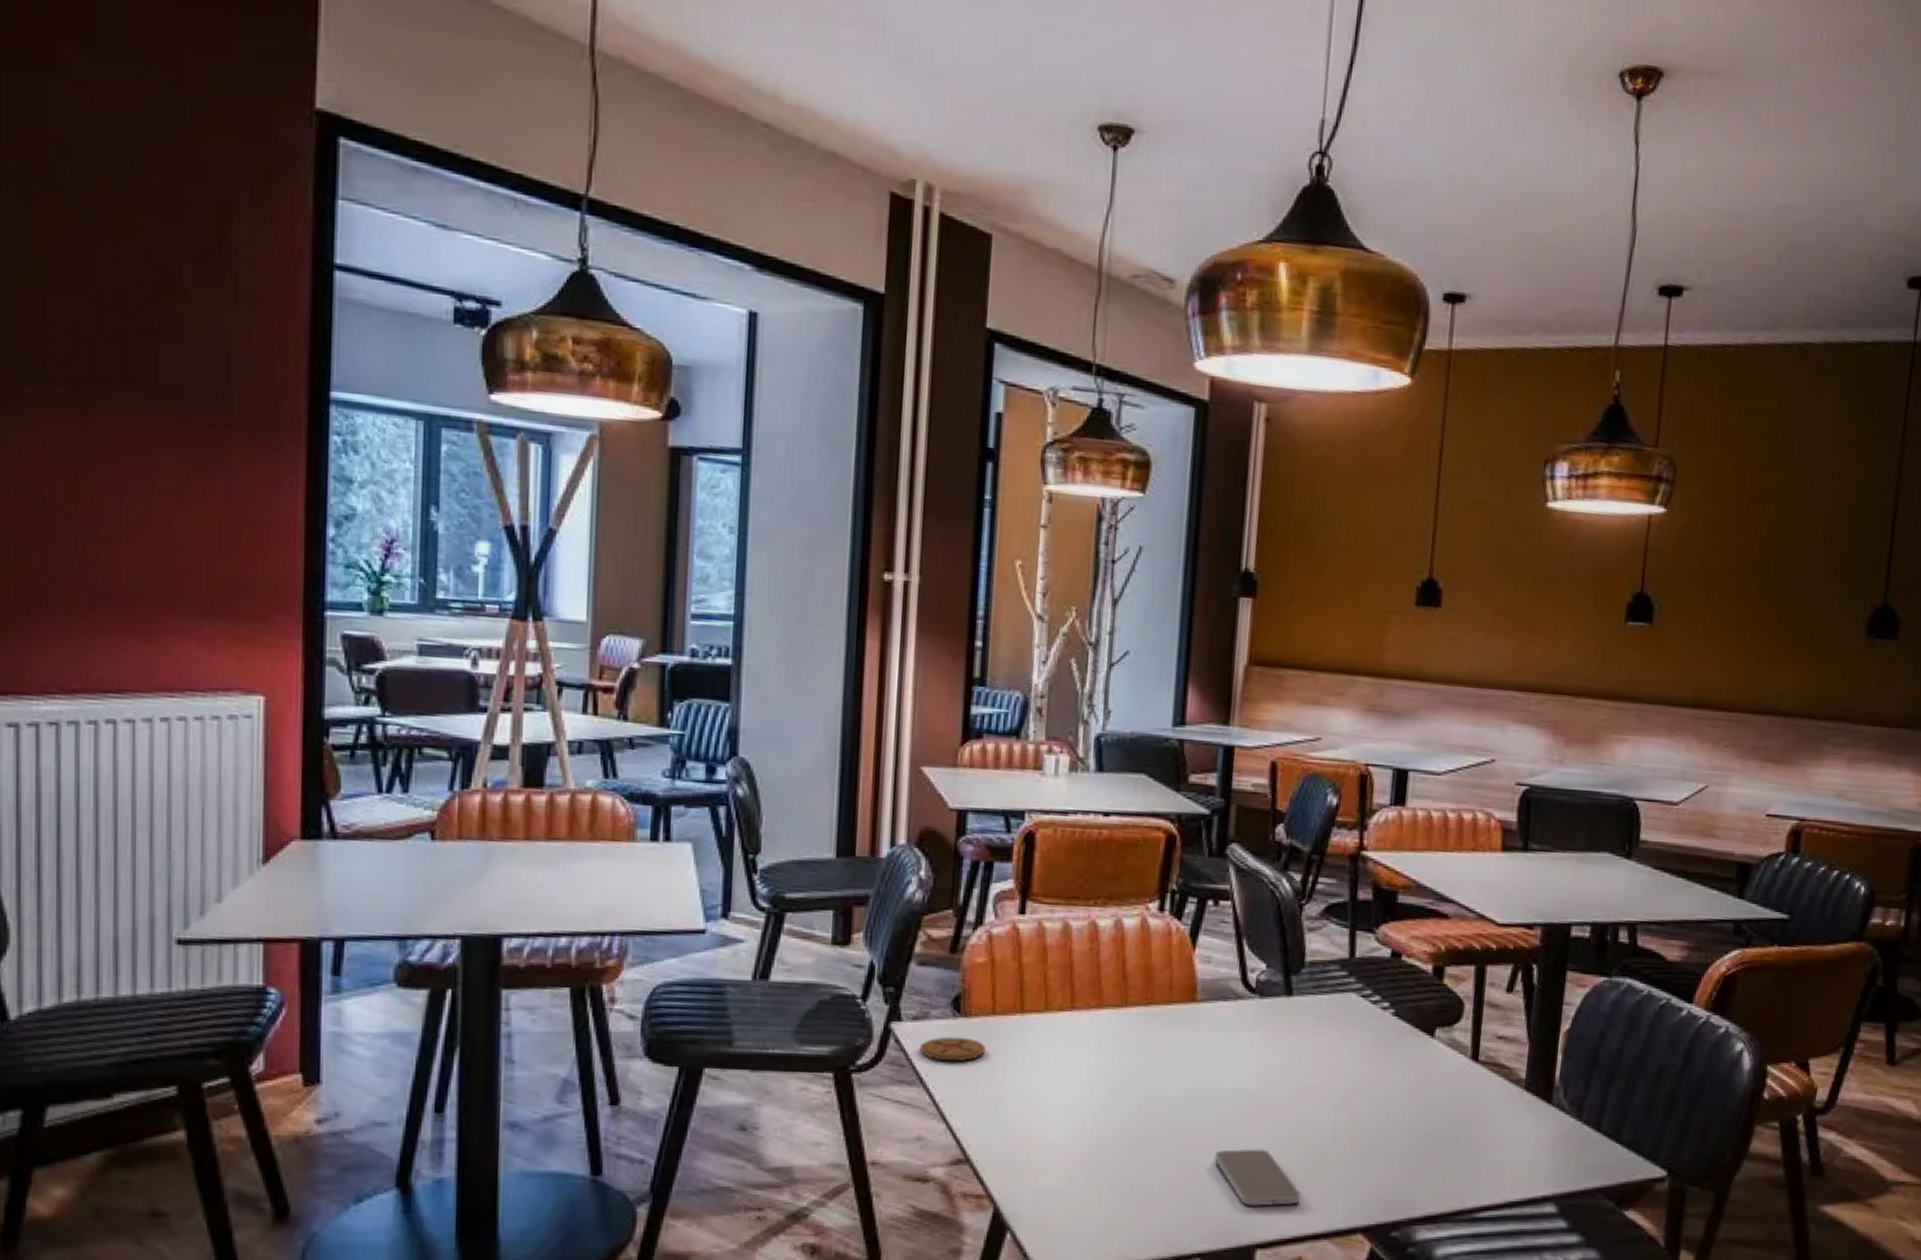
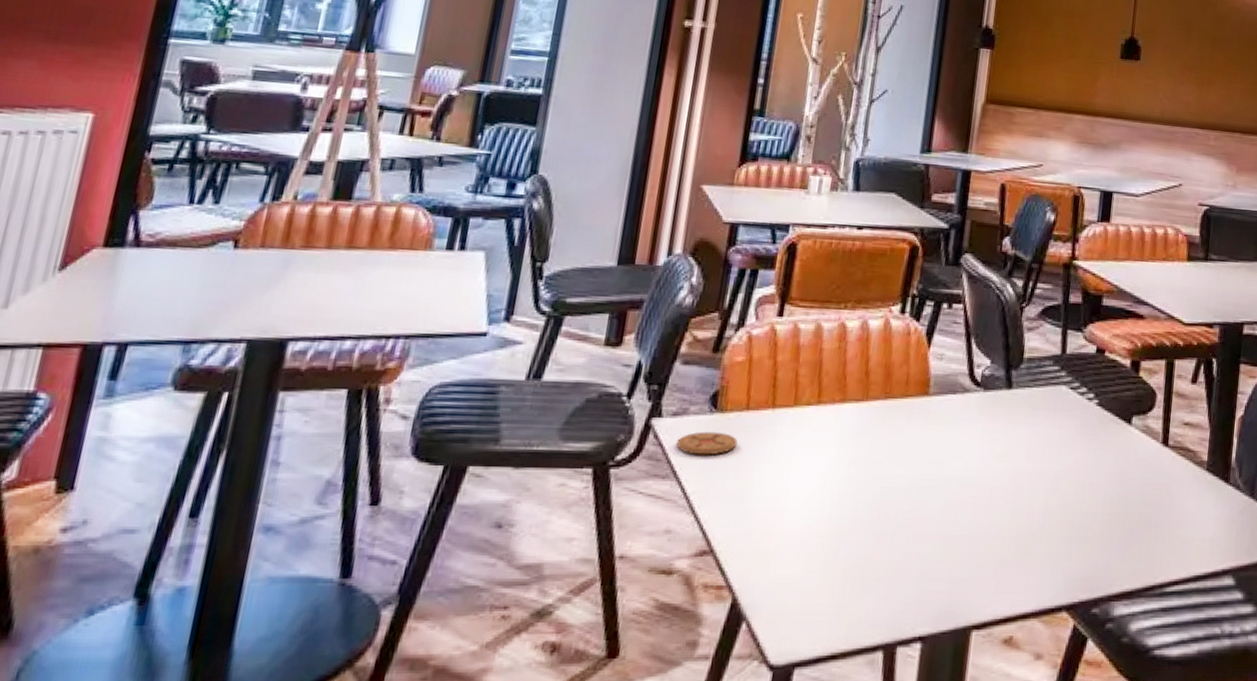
smartphone: present [1213,1148,1301,1207] -> none [937,532,1014,588]

